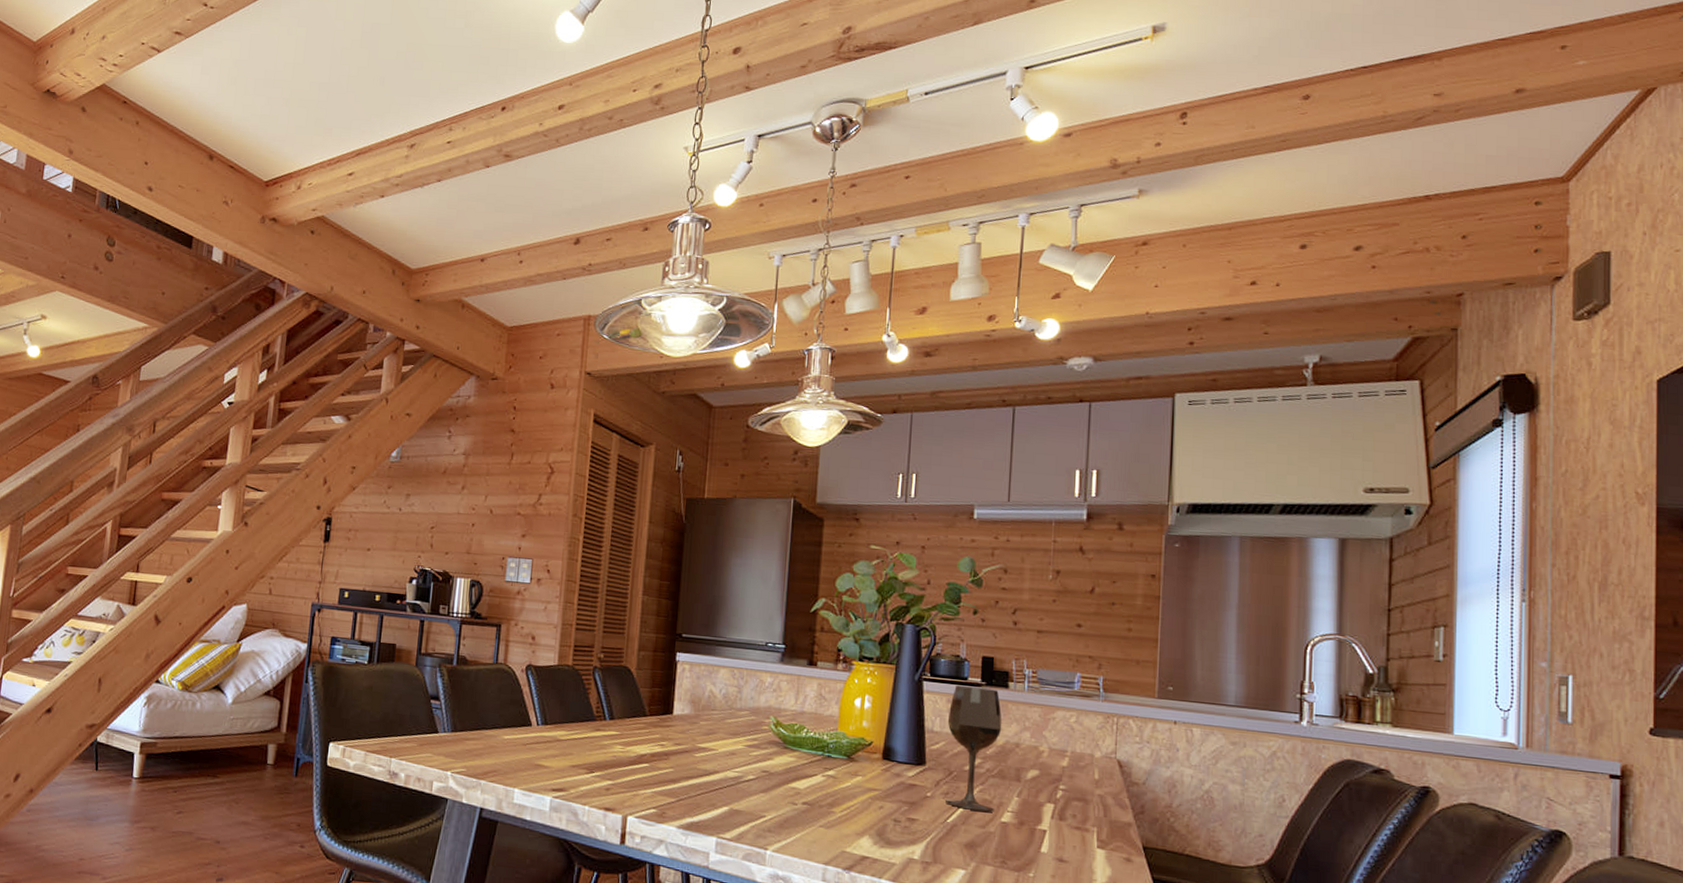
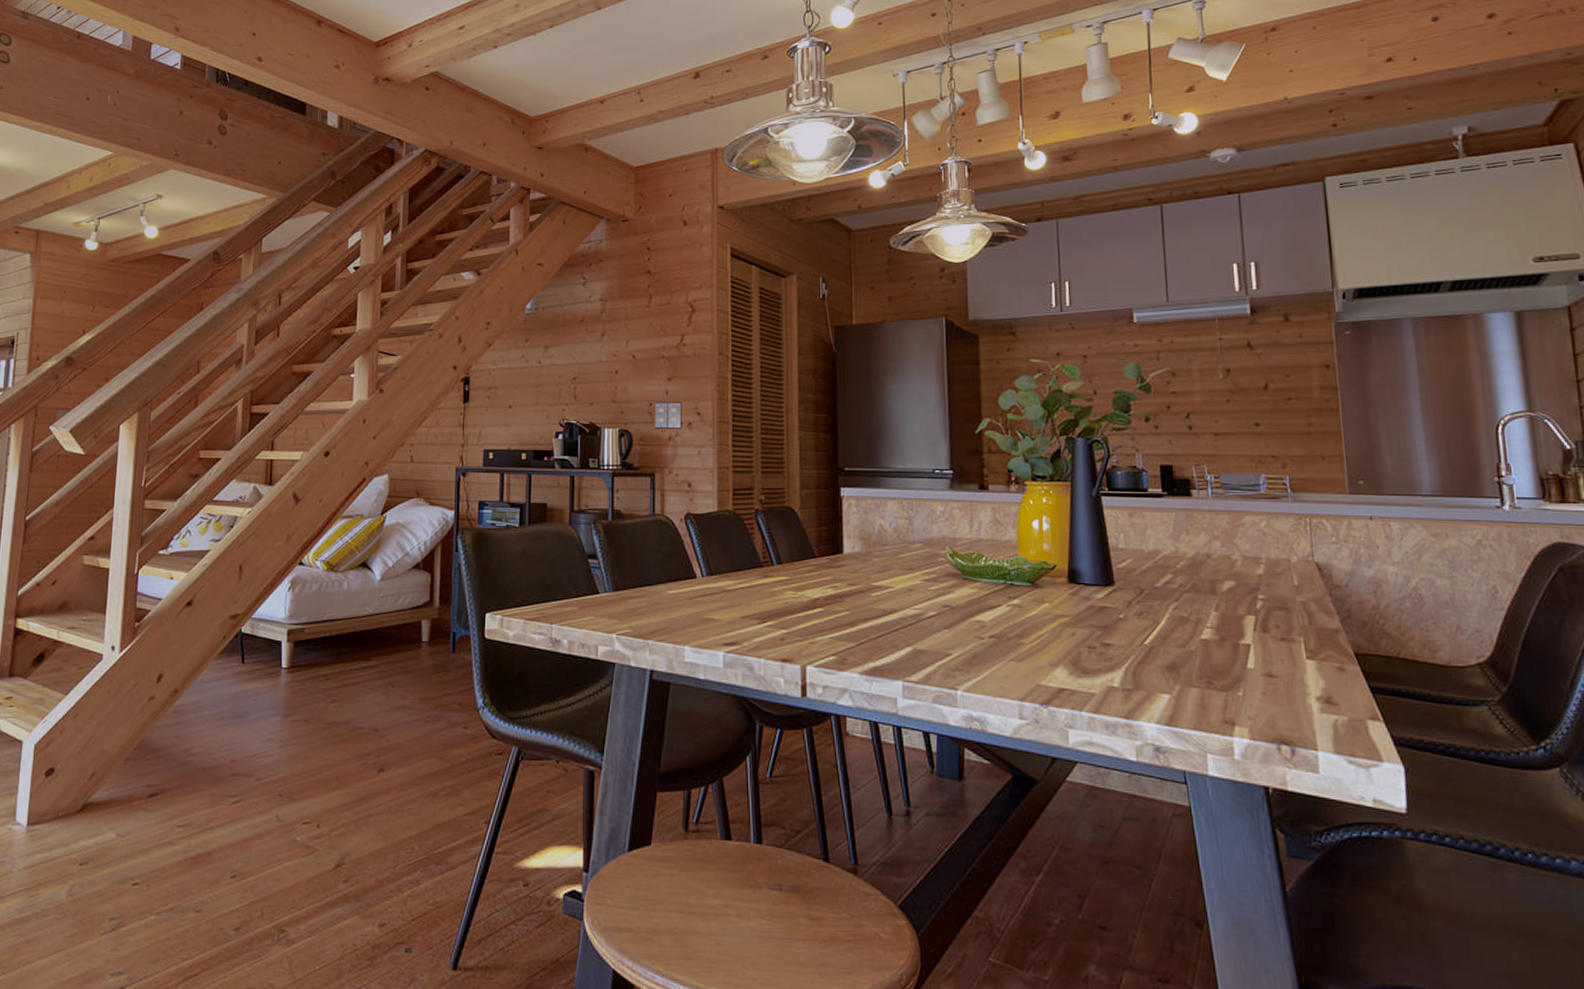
wine glass: present [944,685,1002,812] -> none [1131,497,1193,630]

